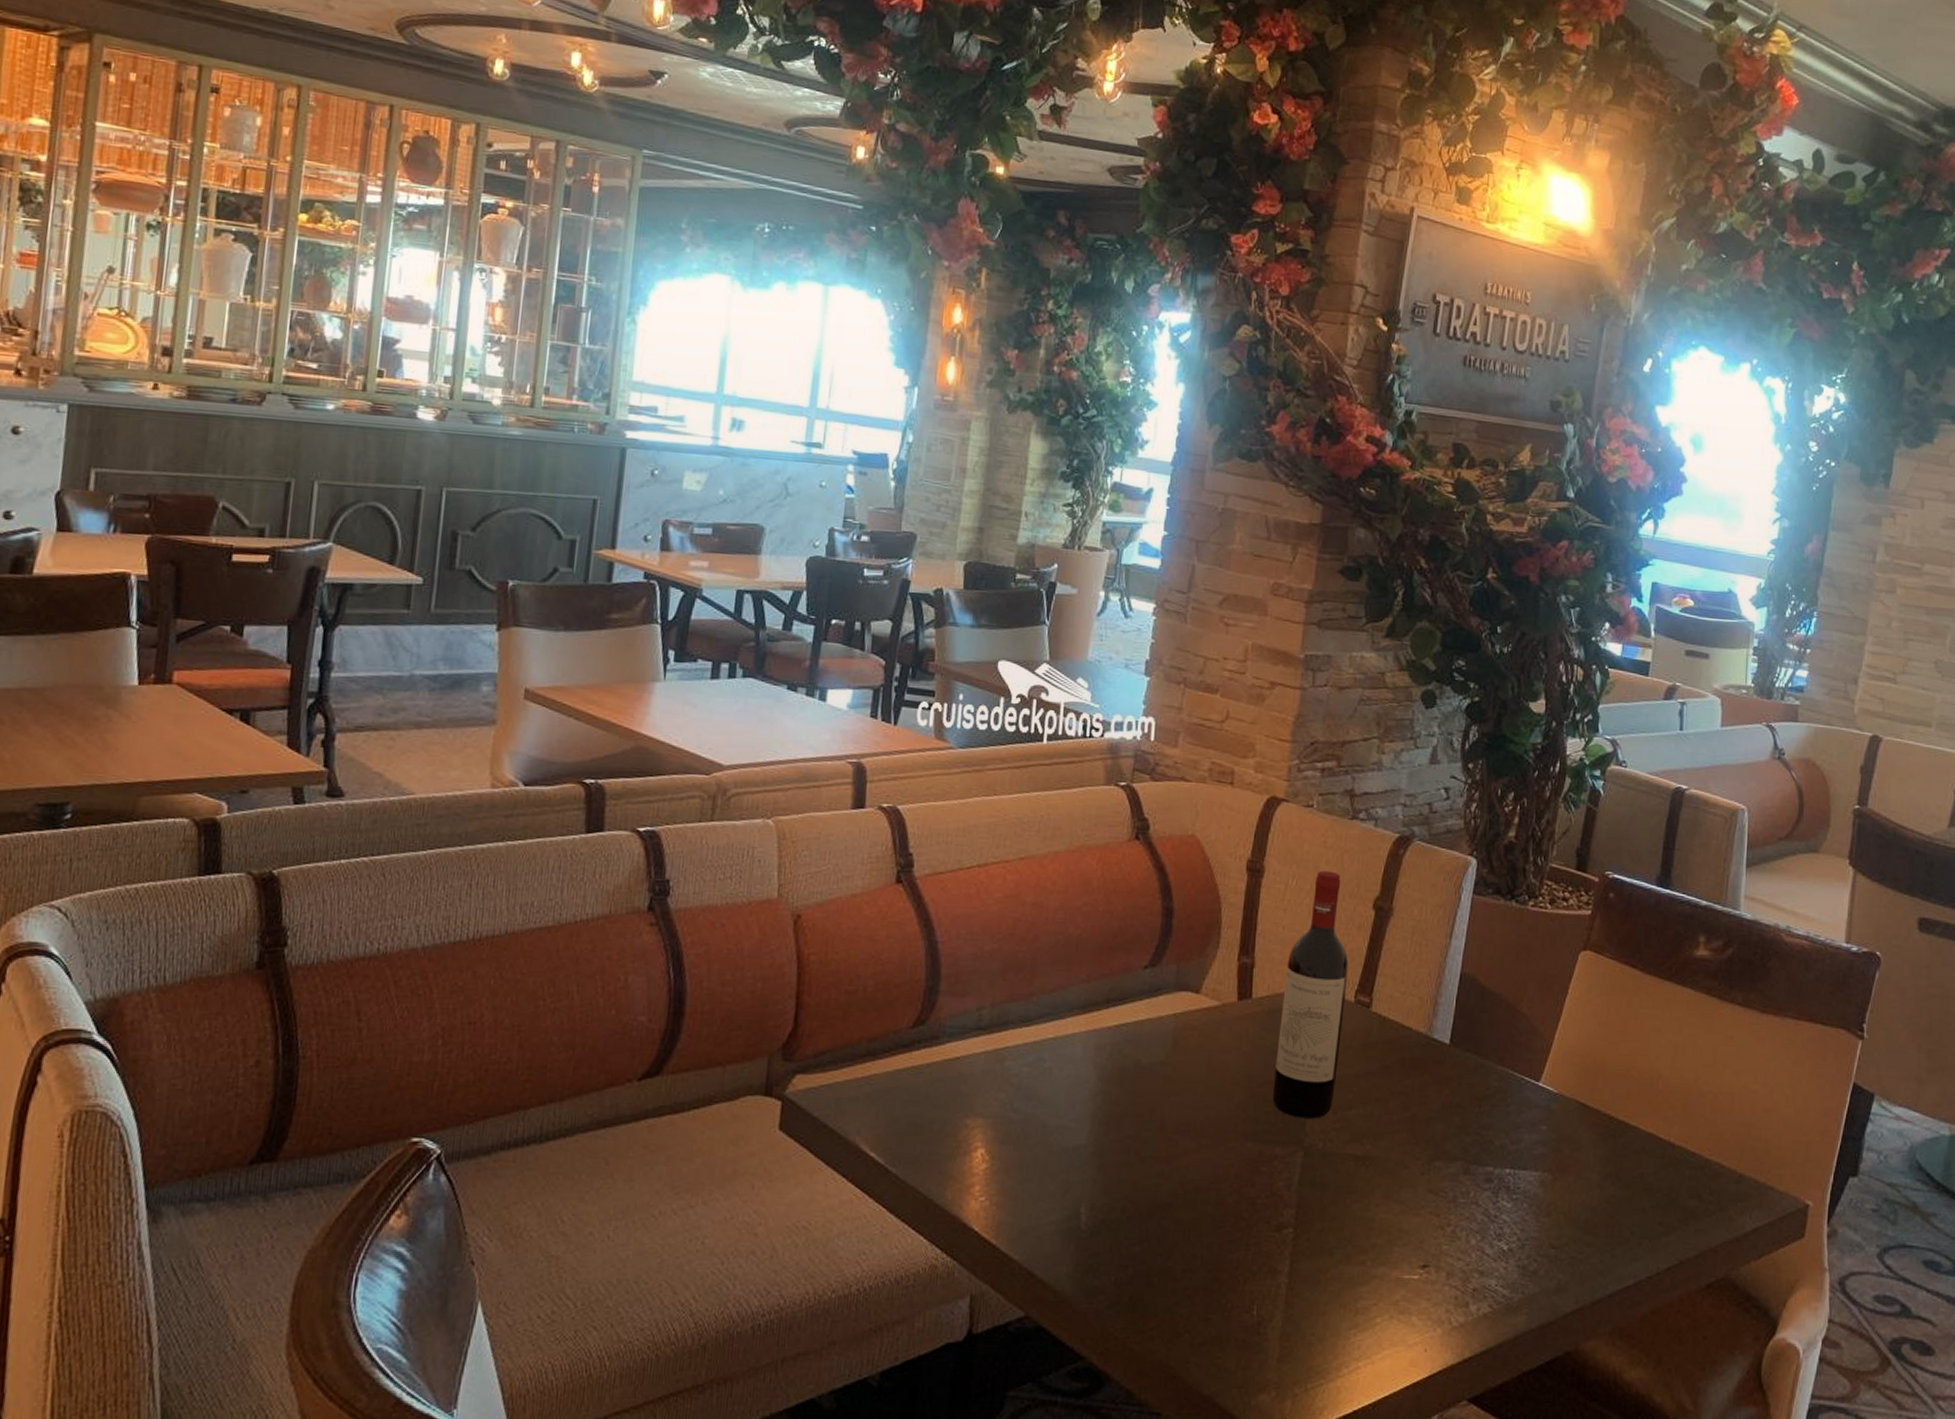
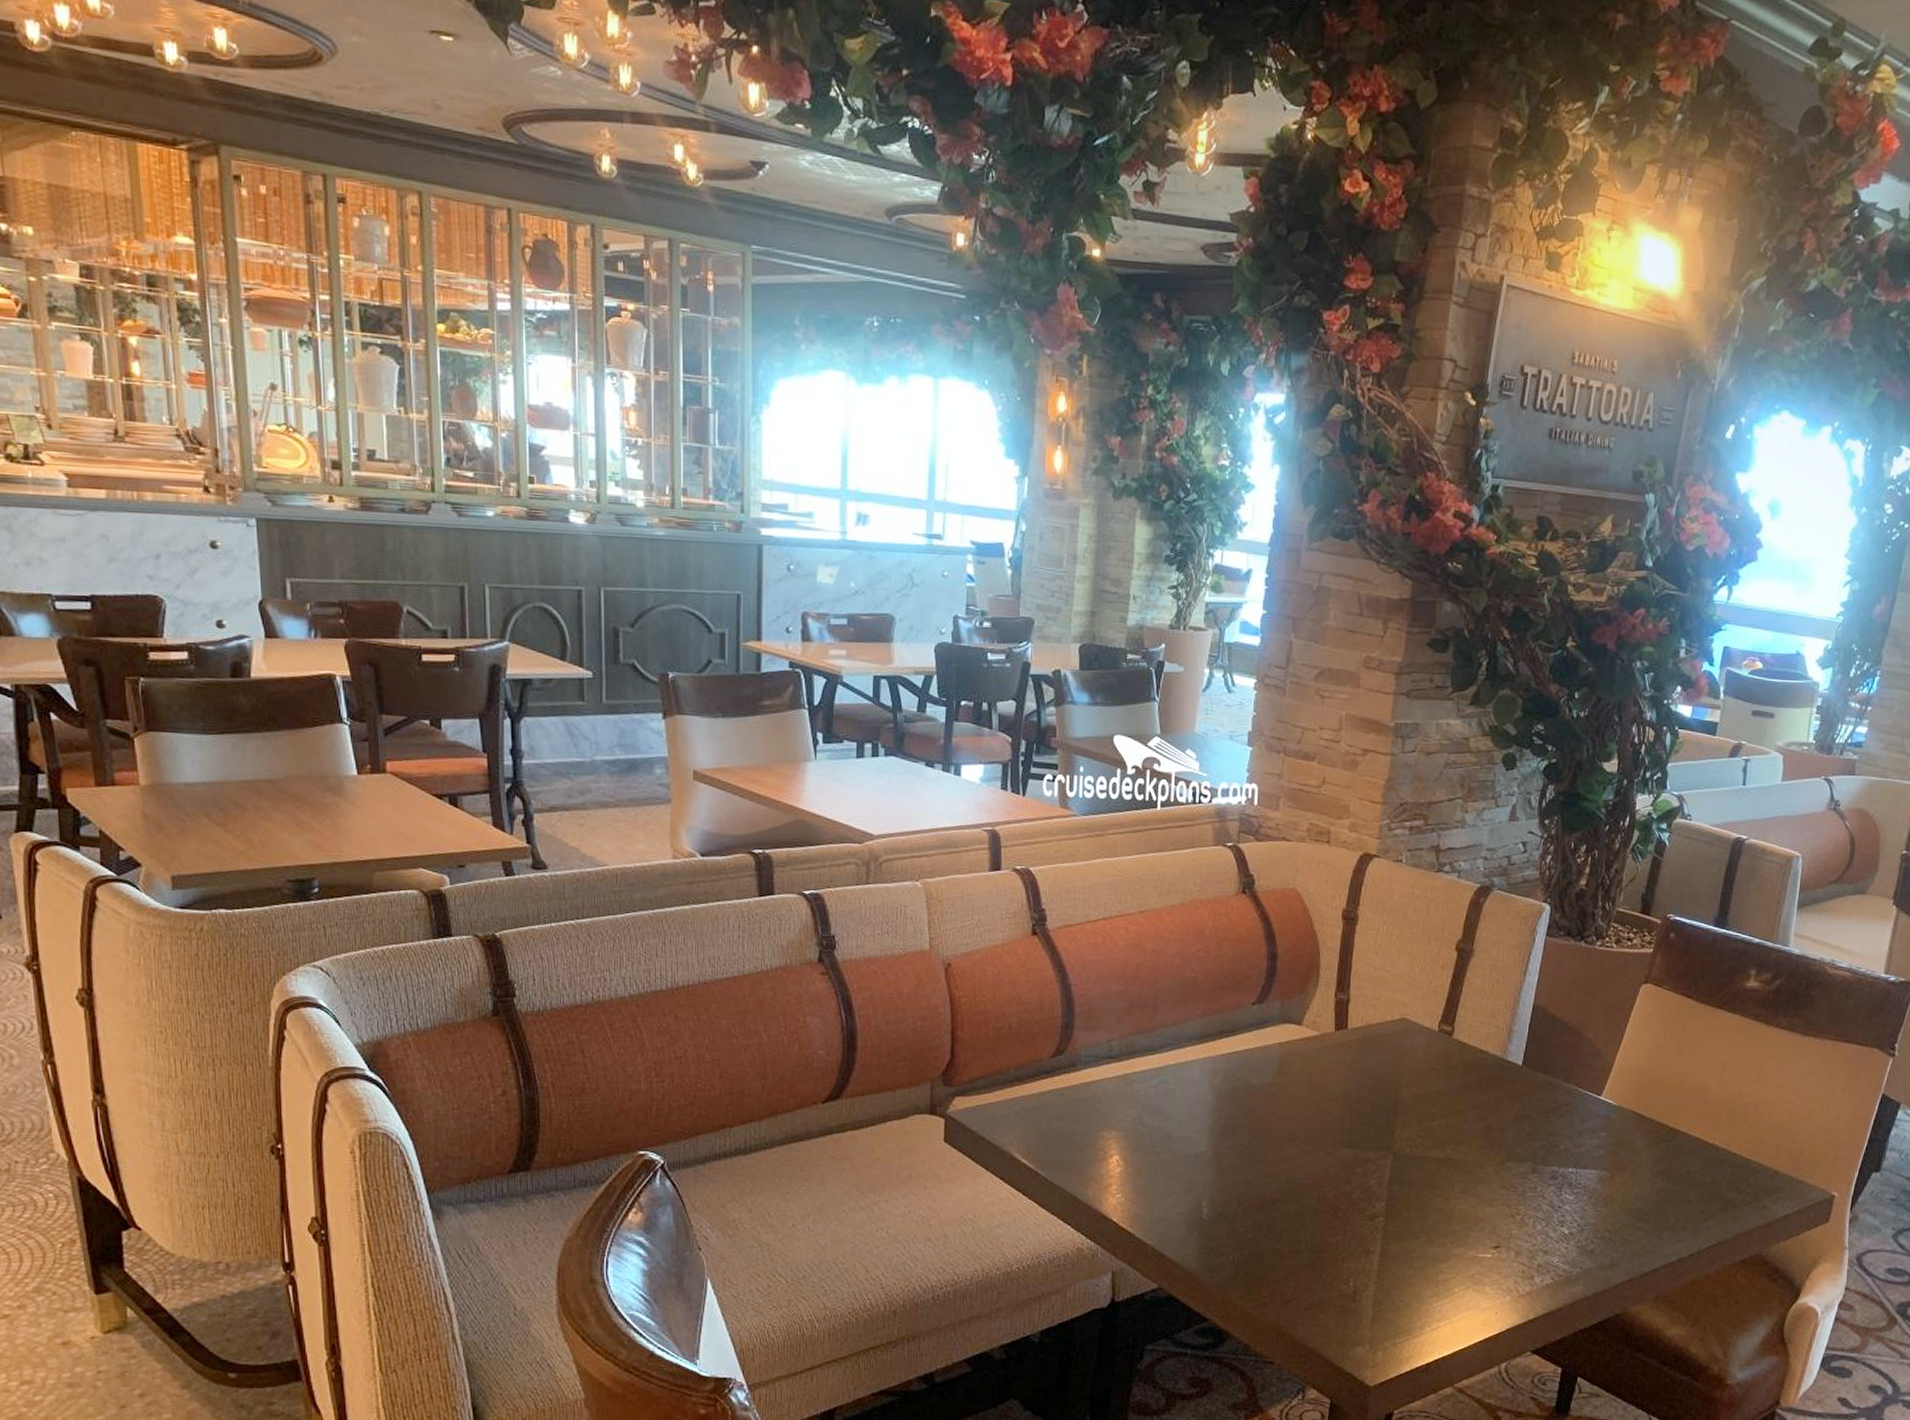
wine bottle: present [1272,870,1349,1119] -> none [1366,918,1434,1129]

